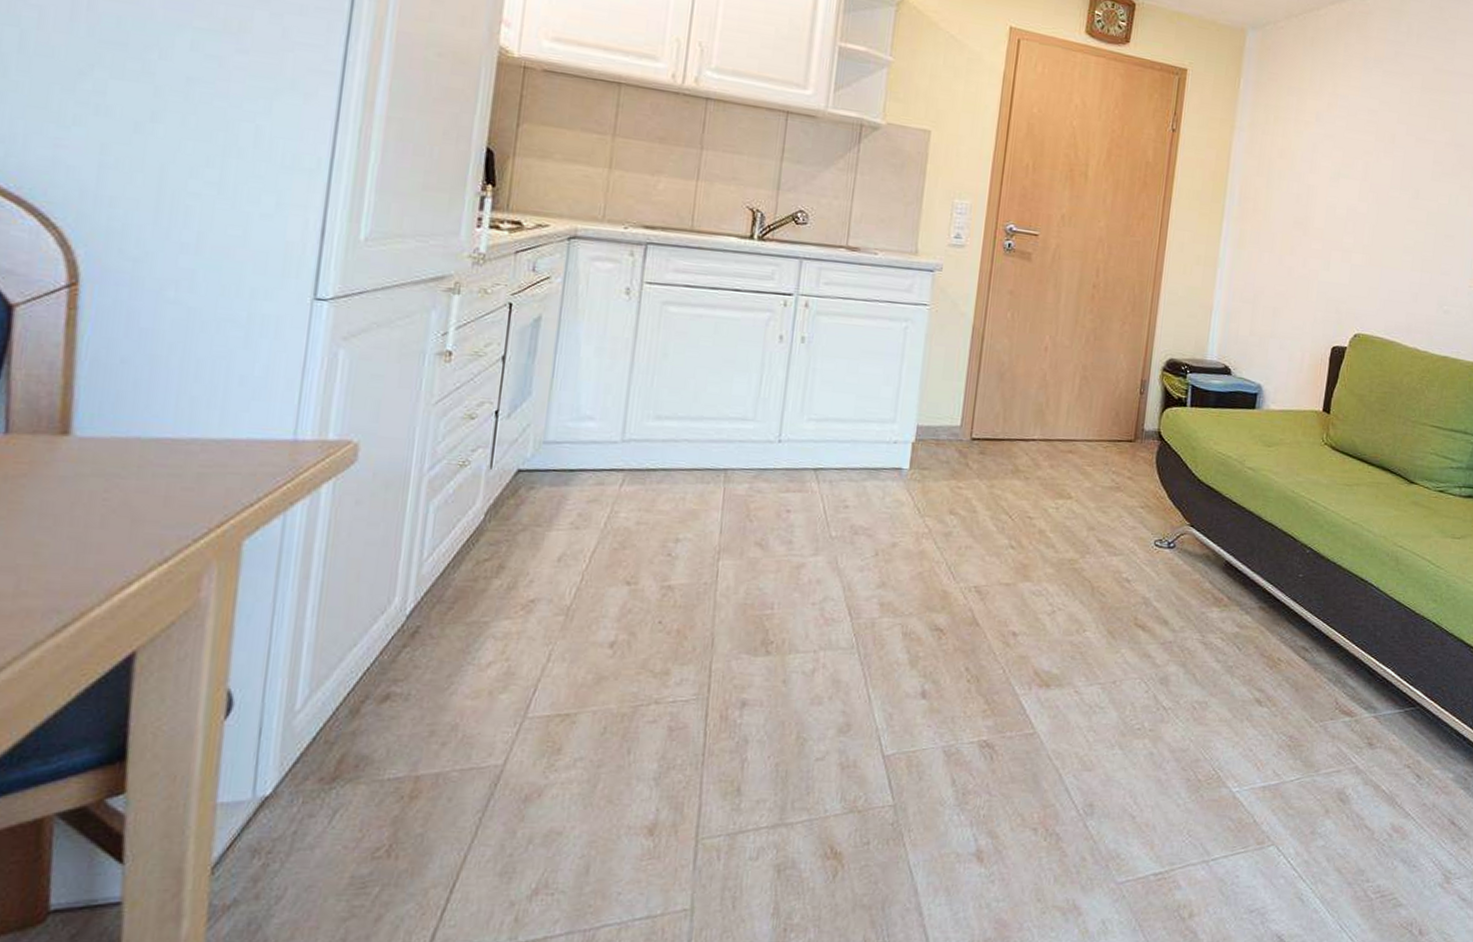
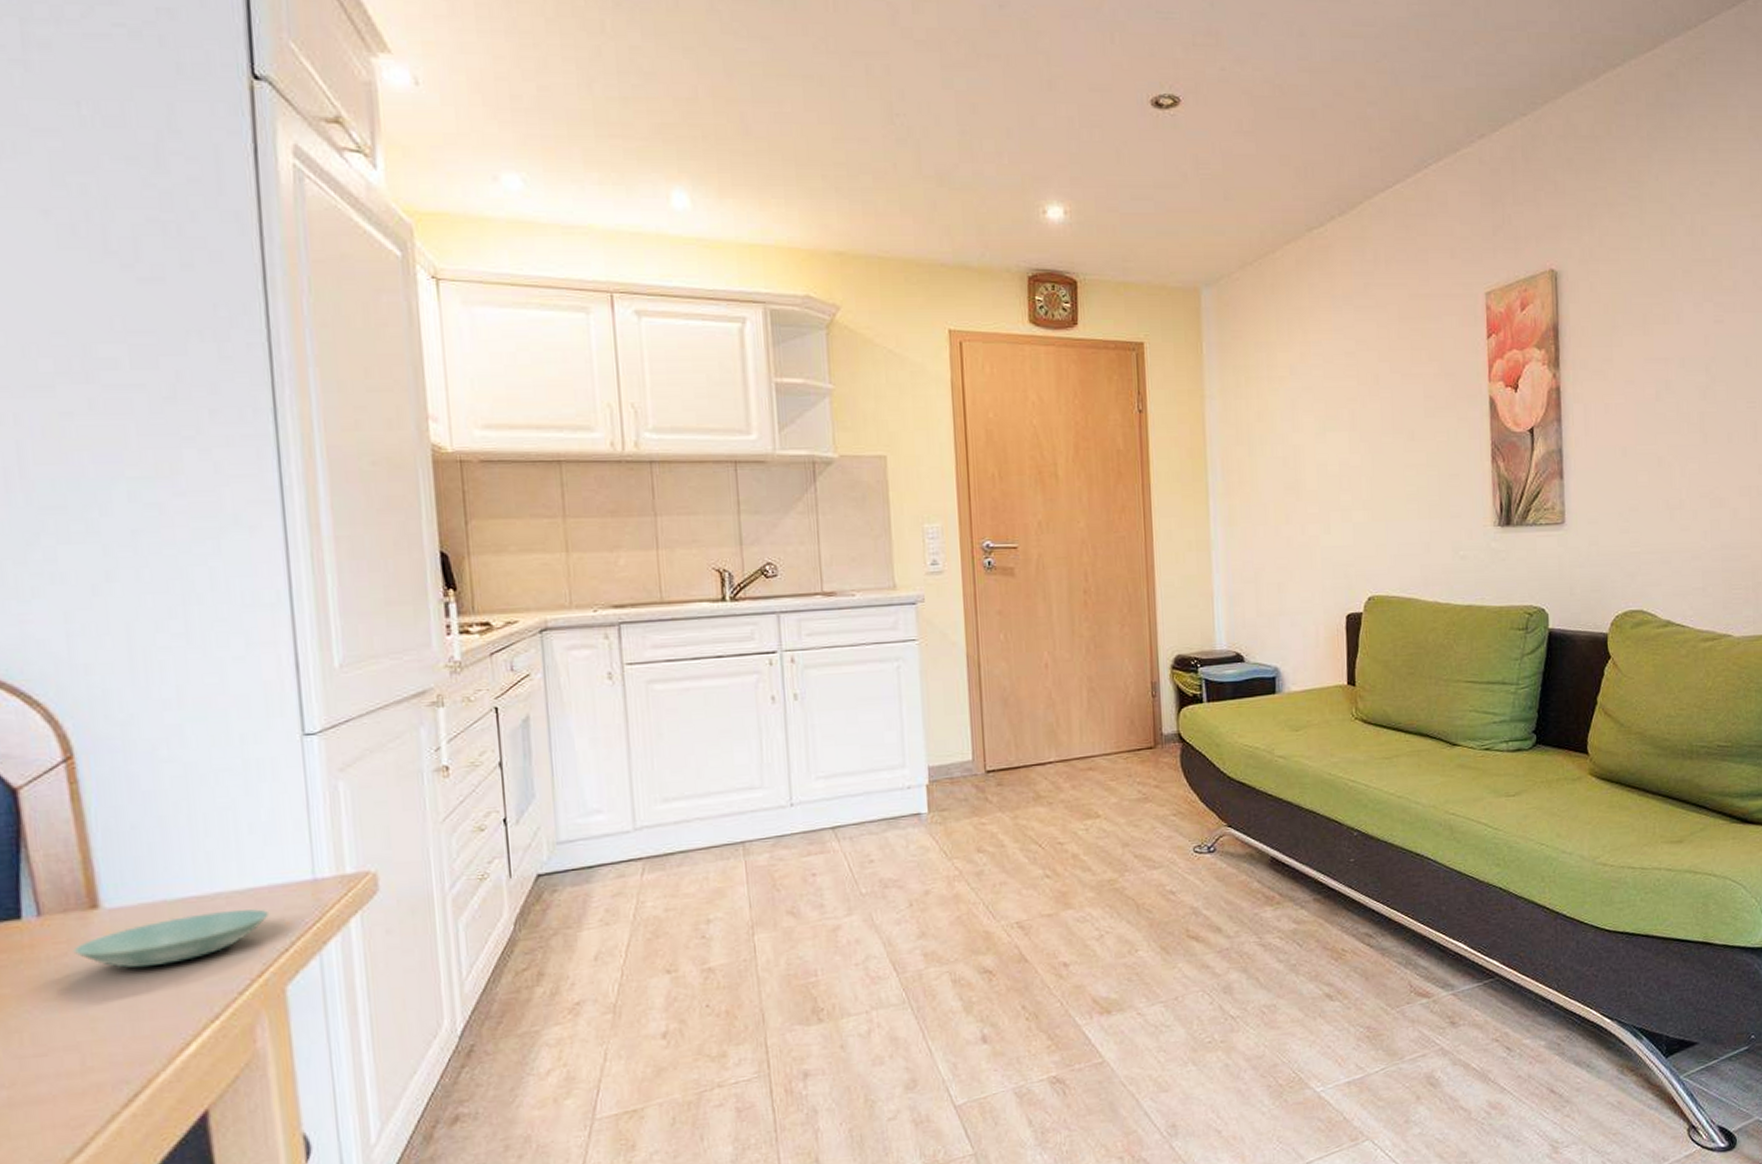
saucer: none [33,455,241,501] -> present [73,909,269,969]

